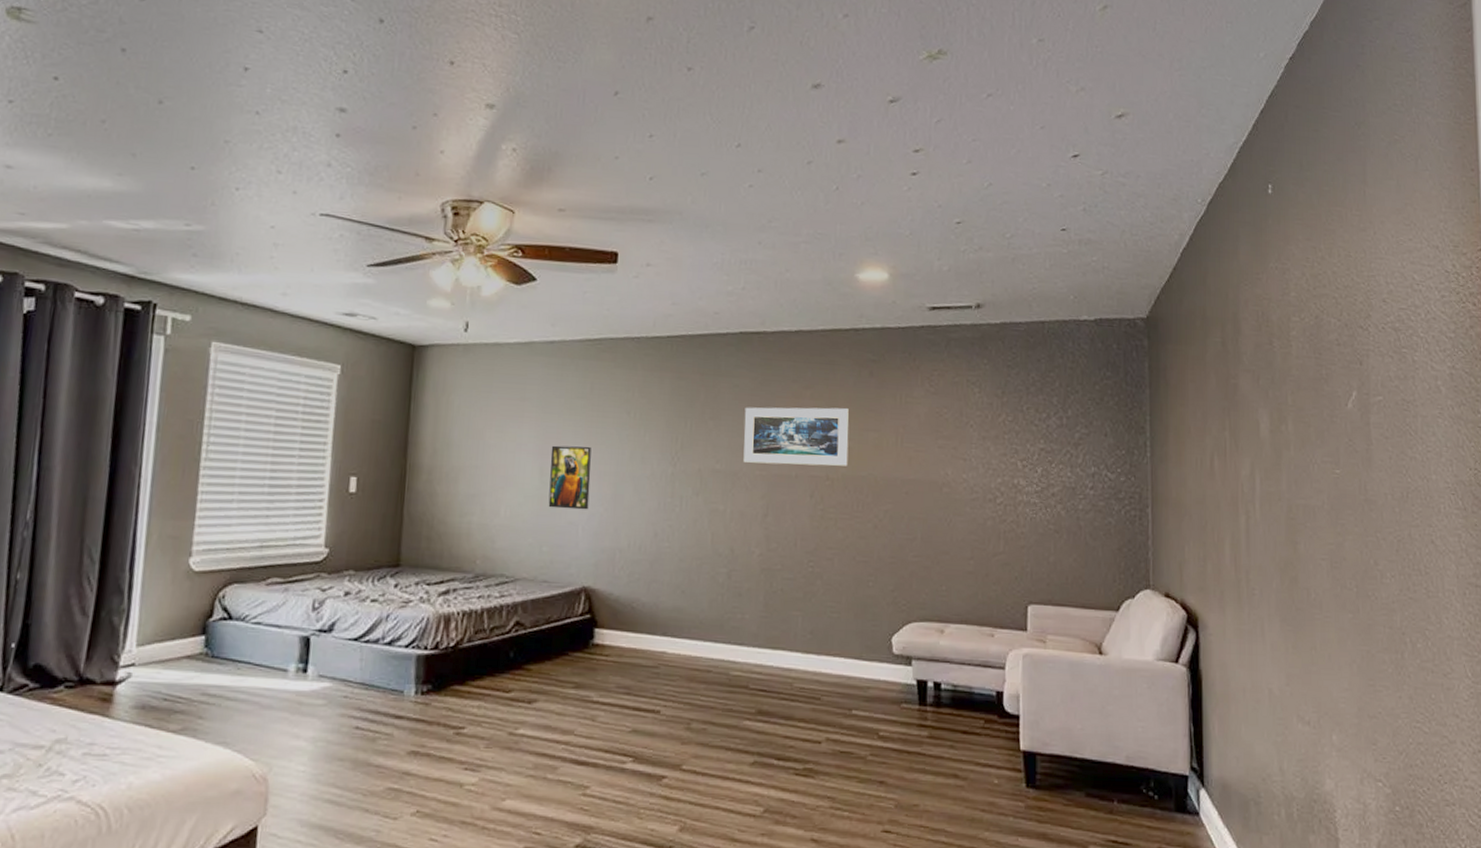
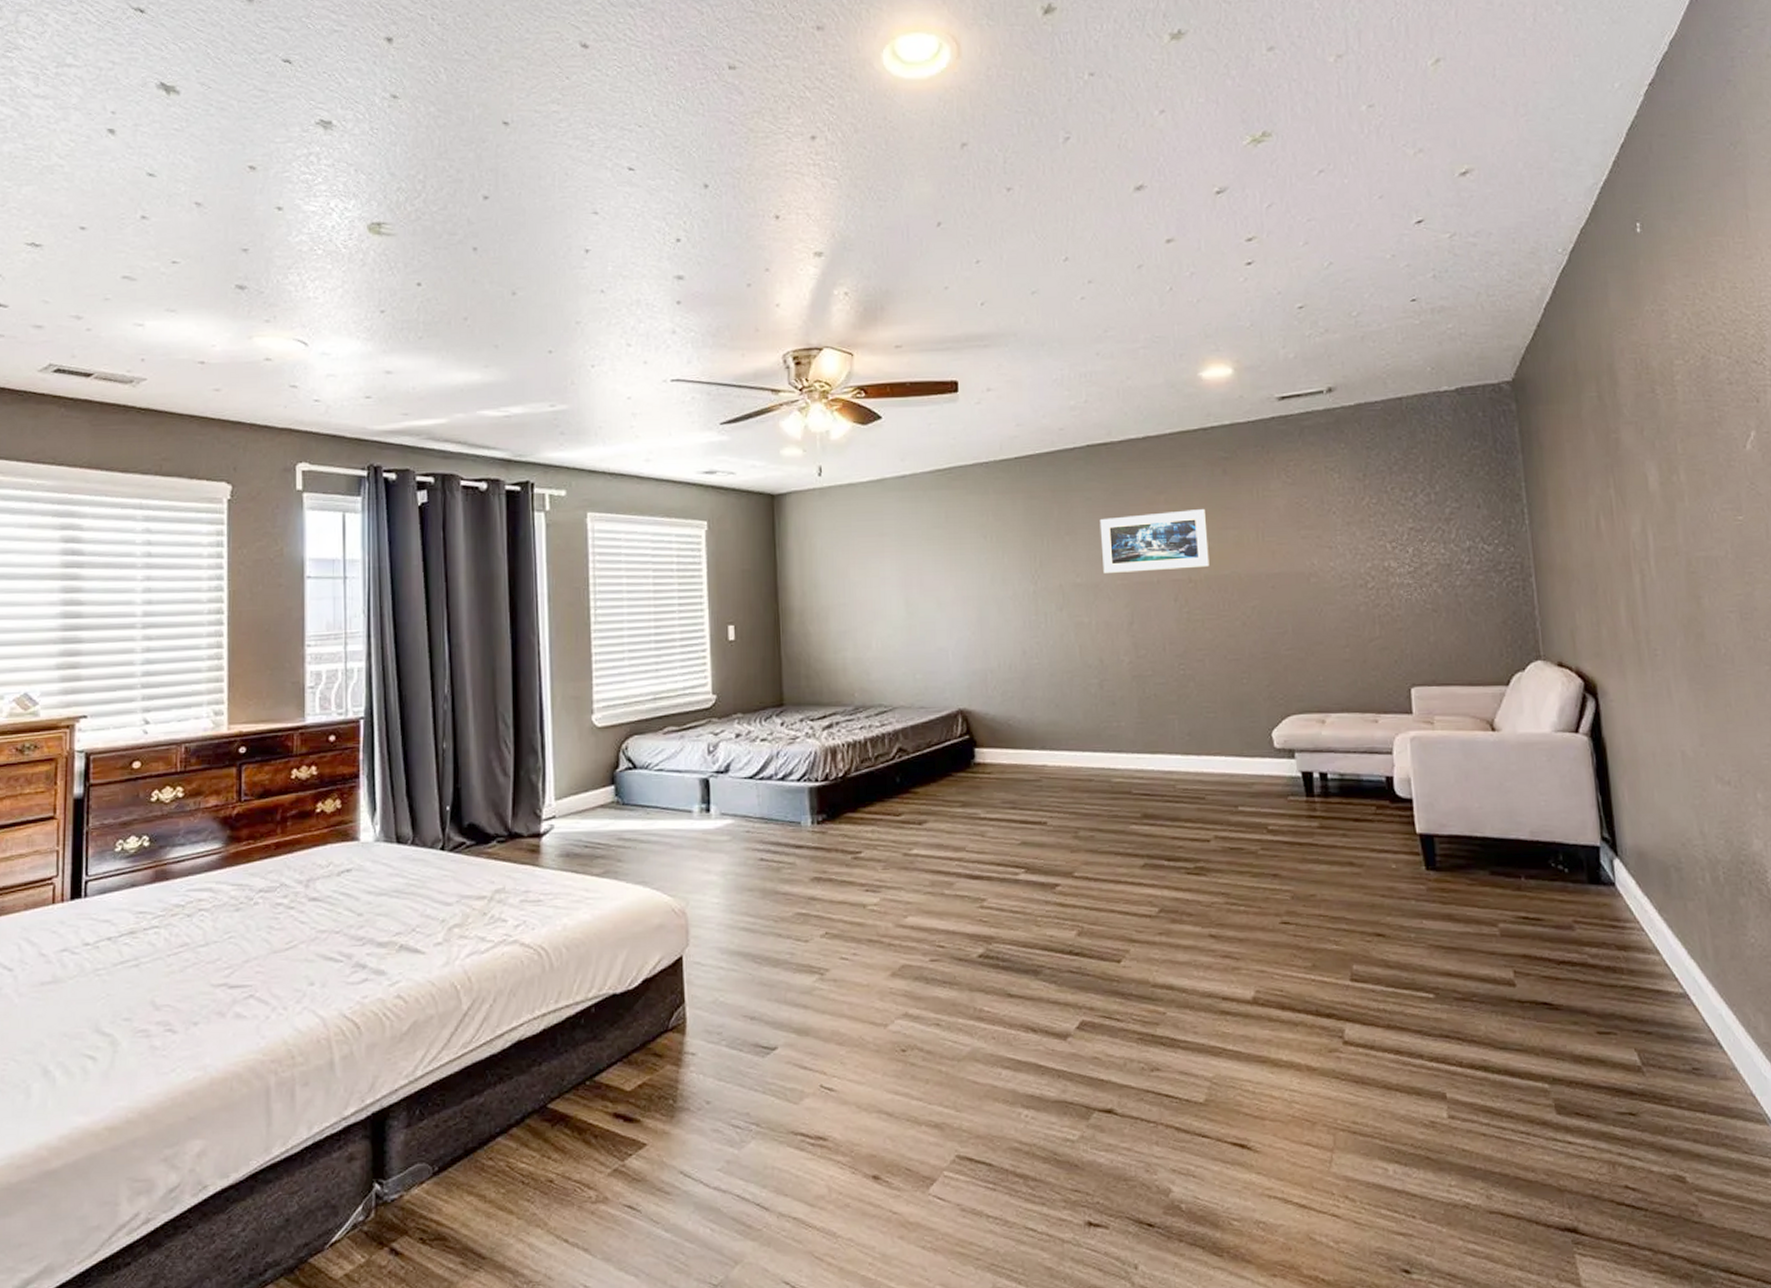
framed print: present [548,445,591,510] -> none [914,573,956,637]

